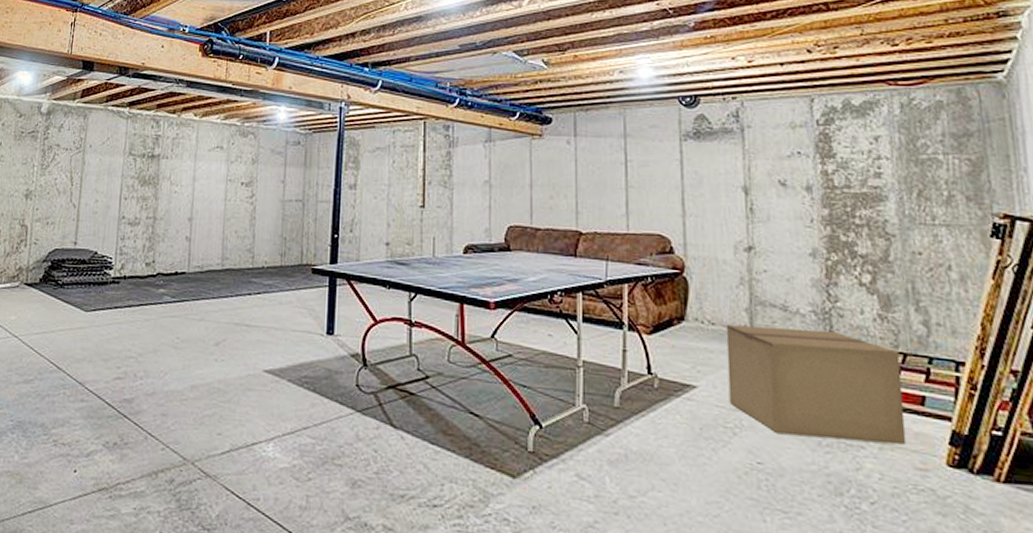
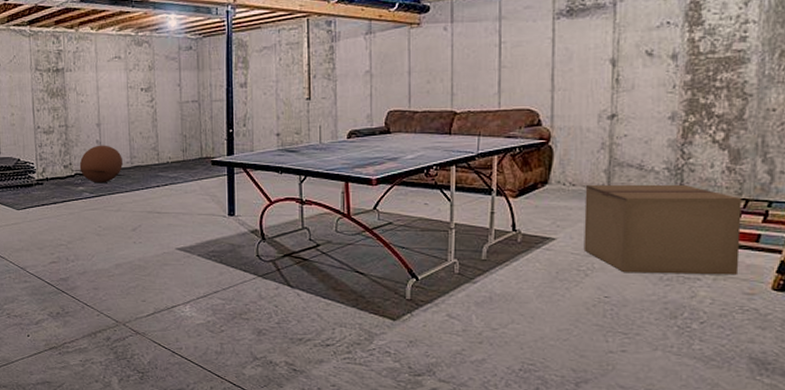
exercise ball: none [153,242,213,287] -> present [71,145,124,183]

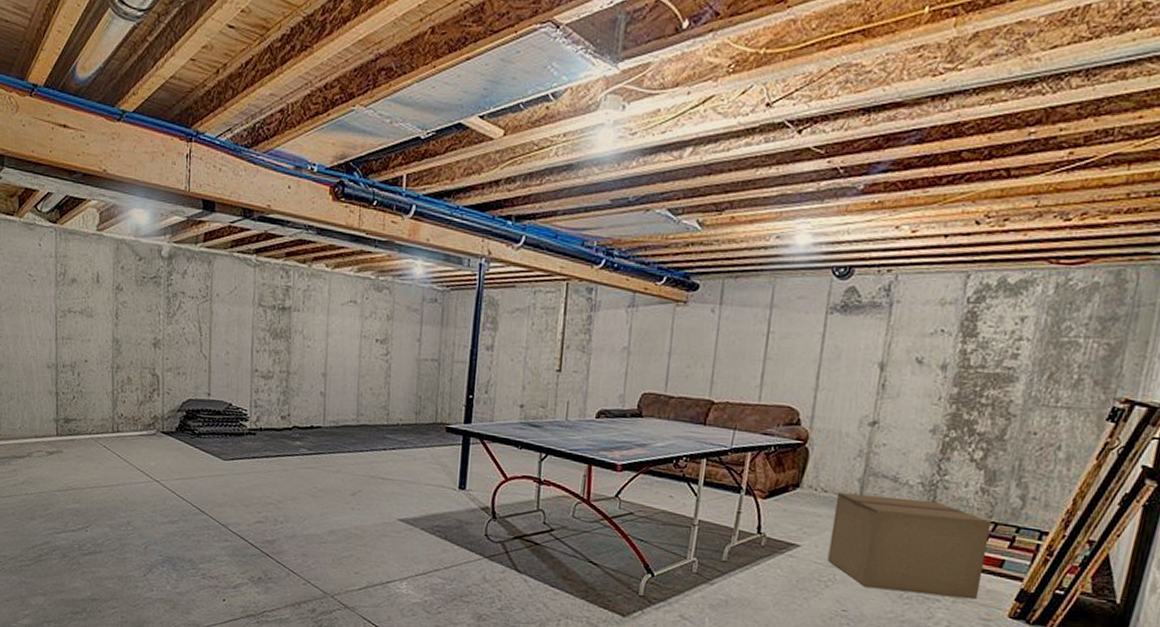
exercise ball: present [71,145,124,183] -> none [289,397,348,440]

